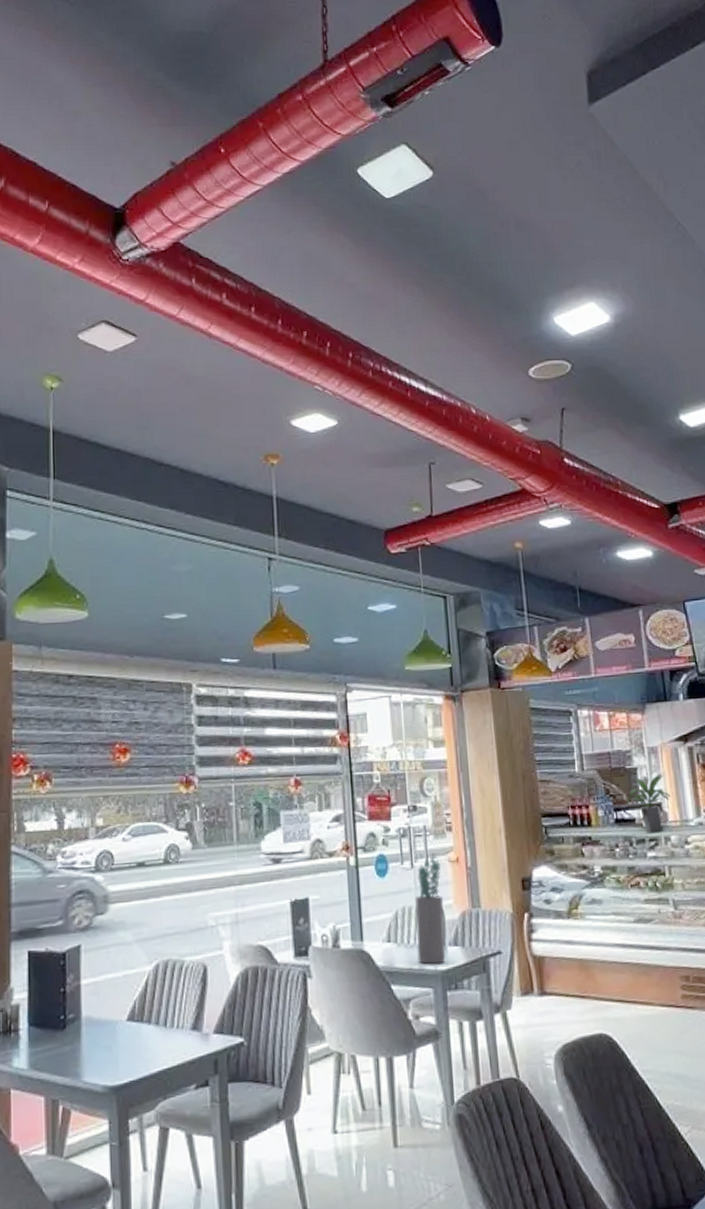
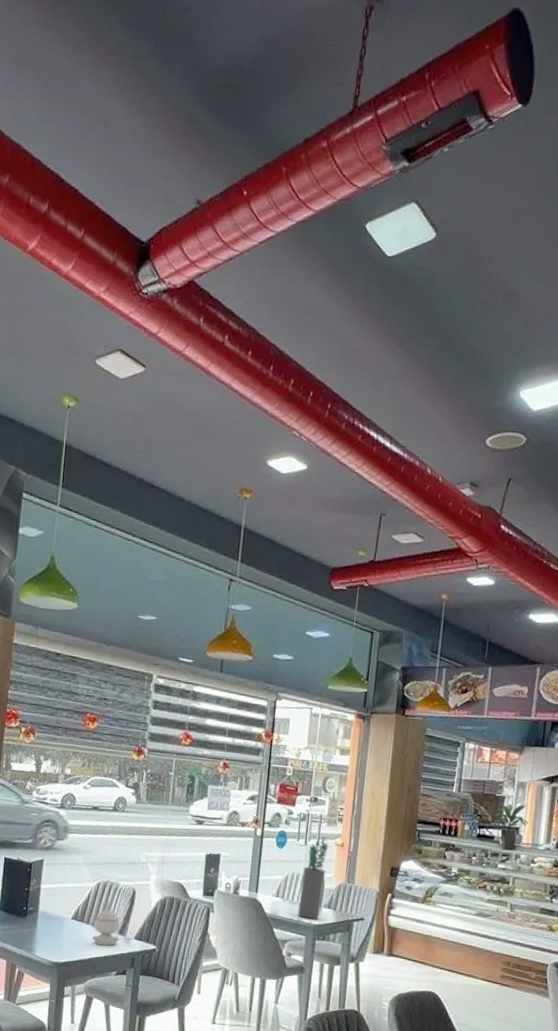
sugar bowl: none [156,985,194,1051] -> present [91,900,120,946]

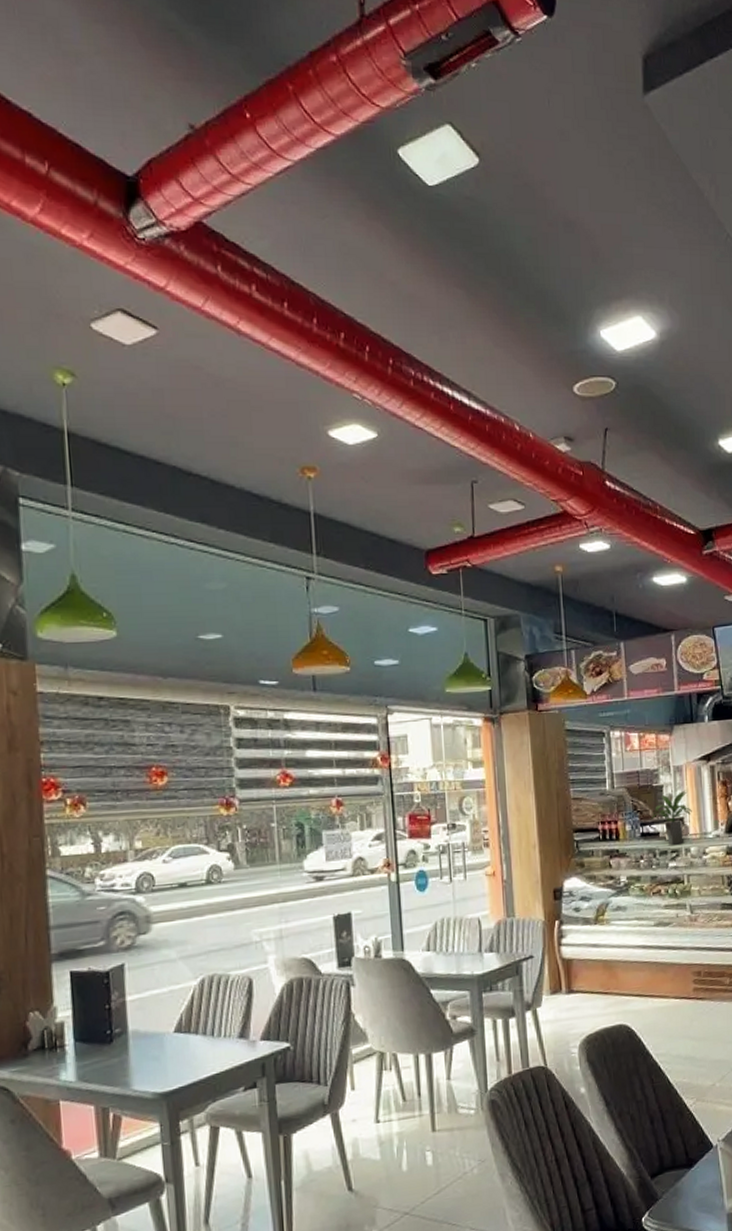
sugar bowl: present [91,900,120,946] -> none [203,997,242,1058]
vase: present [297,836,328,920] -> none [452,867,482,970]

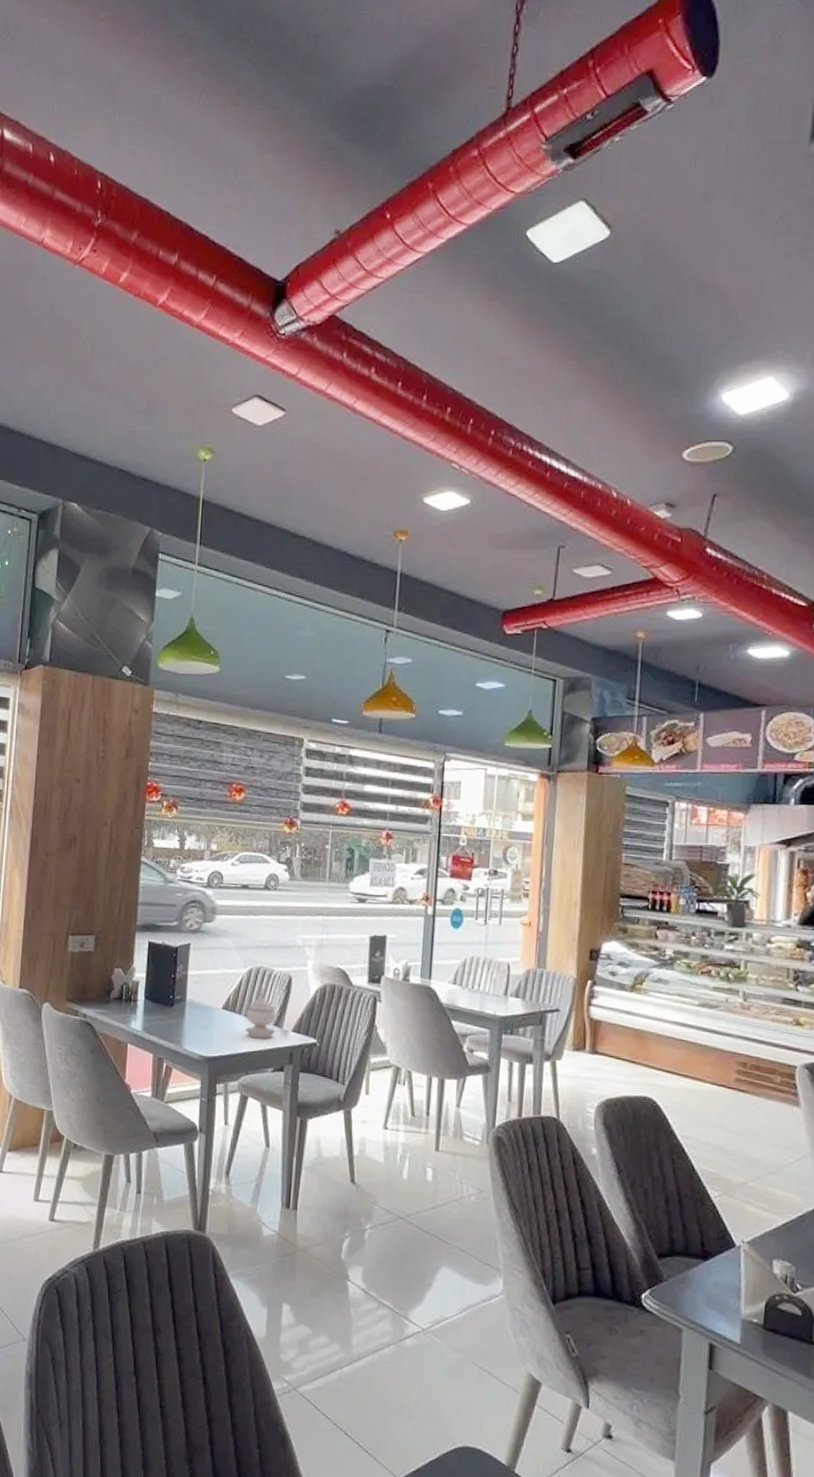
sugar bowl: none [203,997,242,1058] -> present [245,987,276,1039]

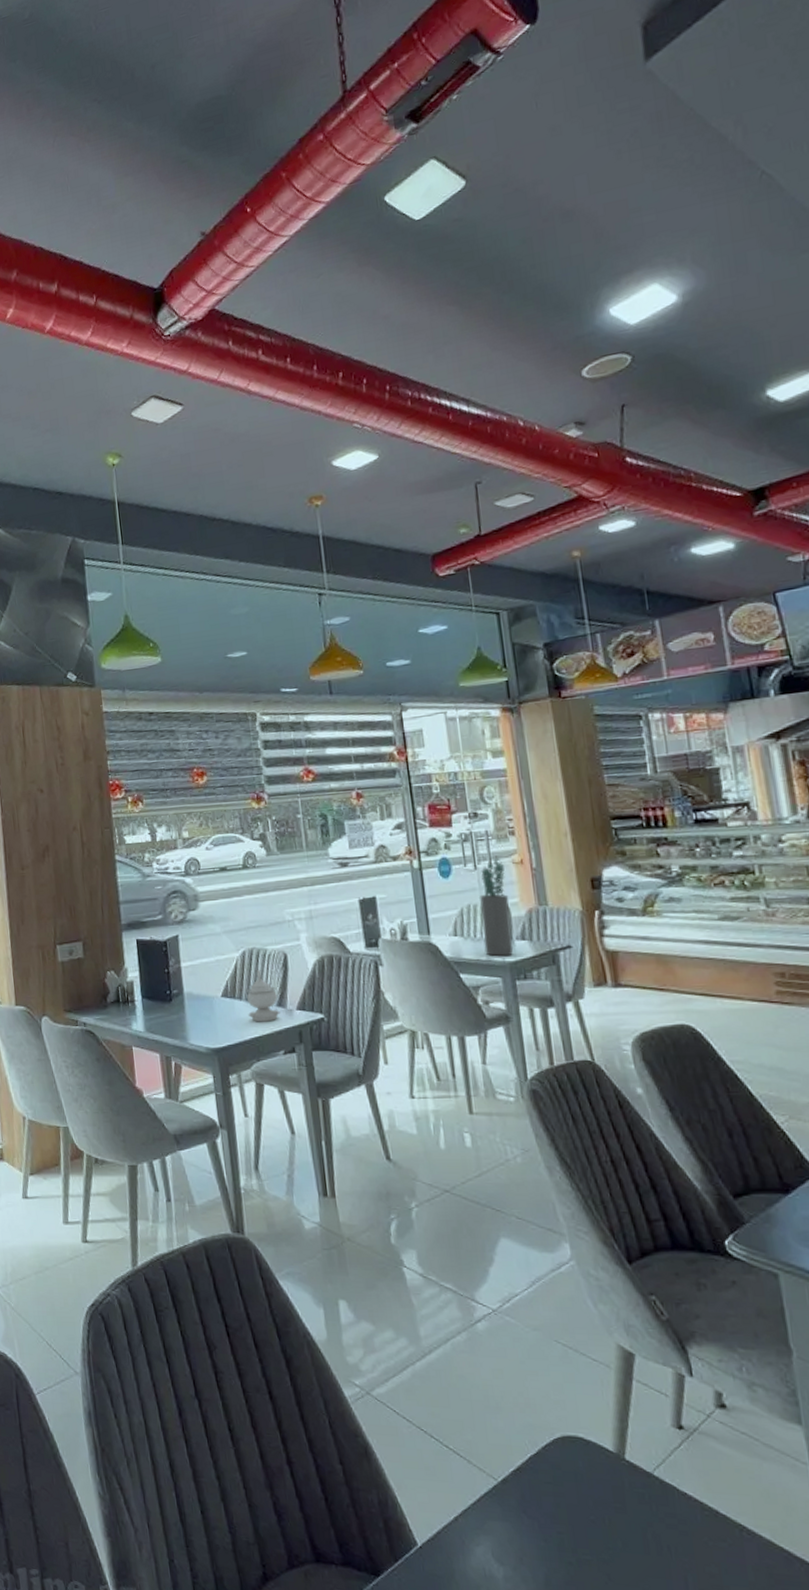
vase: none [479,914,512,1011] -> present [478,855,514,957]
potted plant: present [709,872,761,928] -> none [704,772,760,833]

